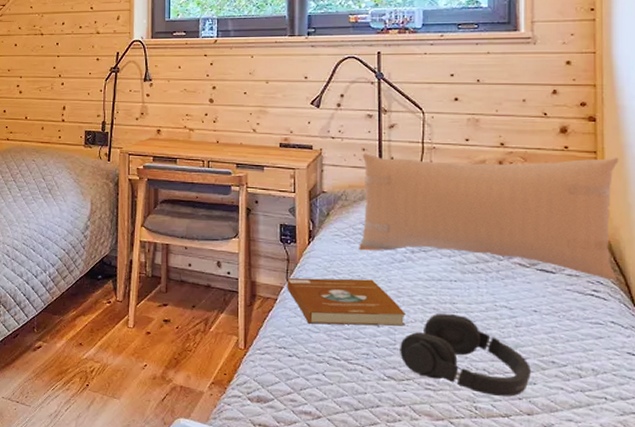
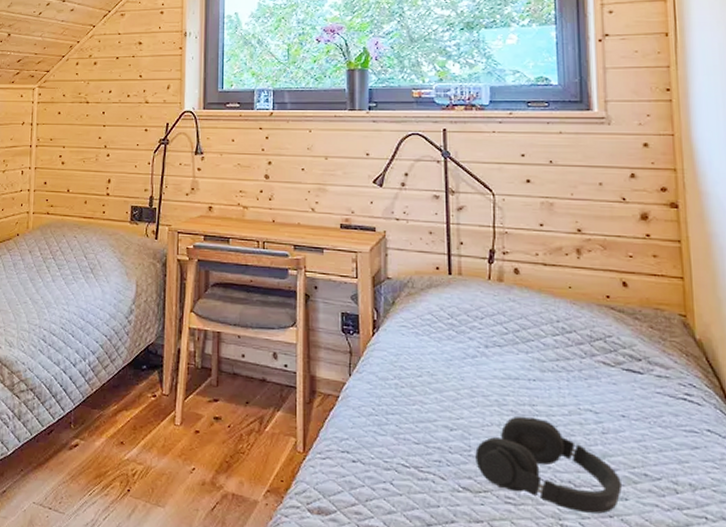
book: present [287,277,405,326] -> none [349,372,481,430]
pillow: present [359,153,619,281] -> none [428,236,710,383]

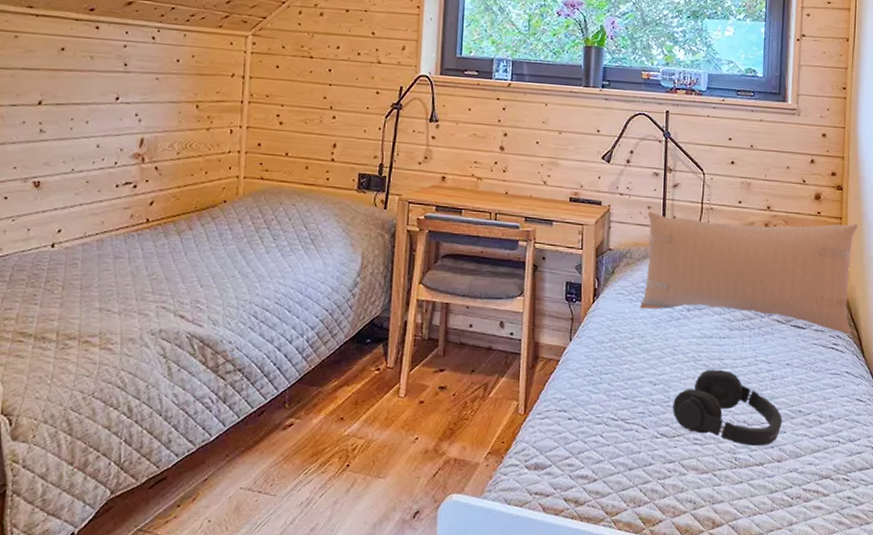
pillow: none [428,236,710,383] -> present [640,211,858,335]

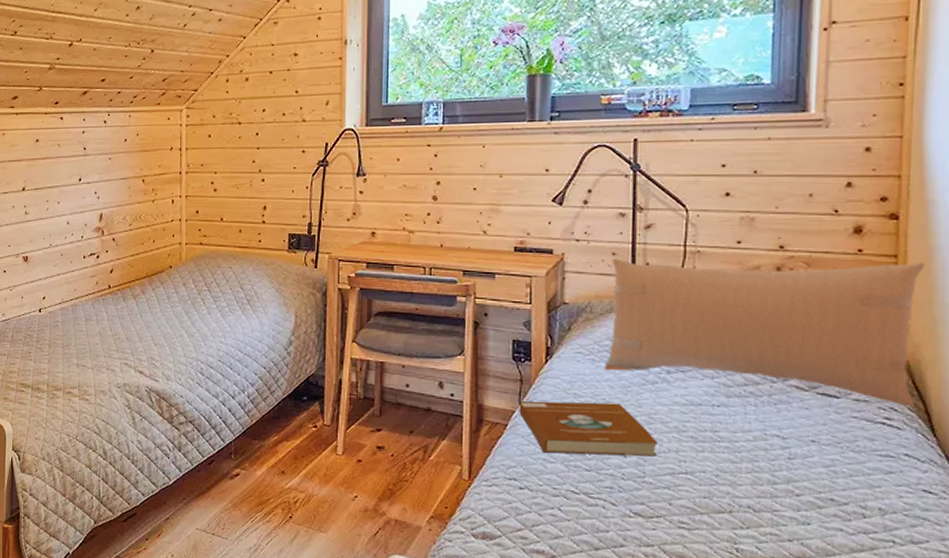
book: none [569,337,679,385] -> present [519,400,658,457]
headphones: present [672,369,782,446] -> none [649,442,805,538]

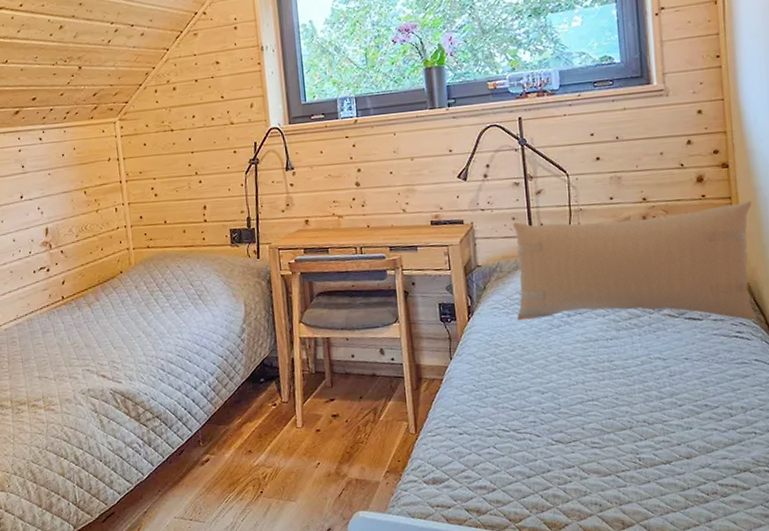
book: present [519,400,658,457] -> none [450,348,568,400]

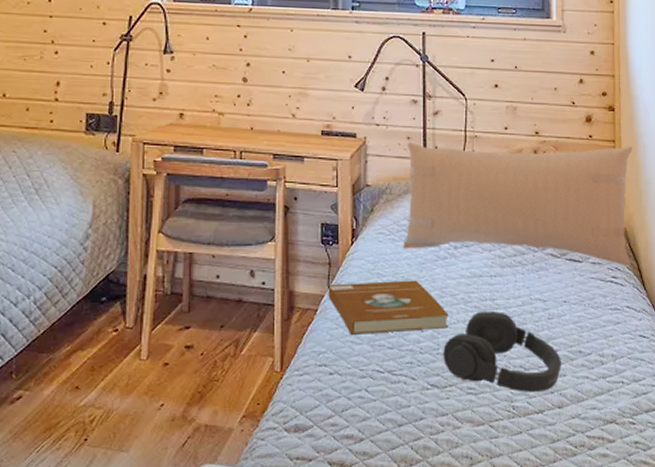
book: none [450,348,568,400] -> present [328,280,449,335]
headphones: none [564,371,687,445] -> present [443,310,561,393]

